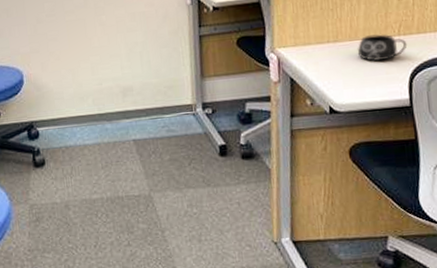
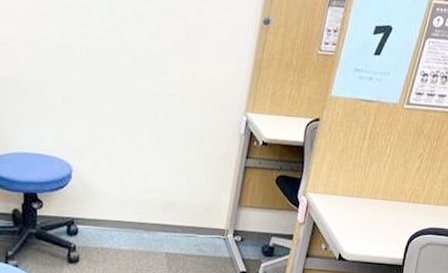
mug: present [357,34,408,62] -> none [372,197,414,222]

